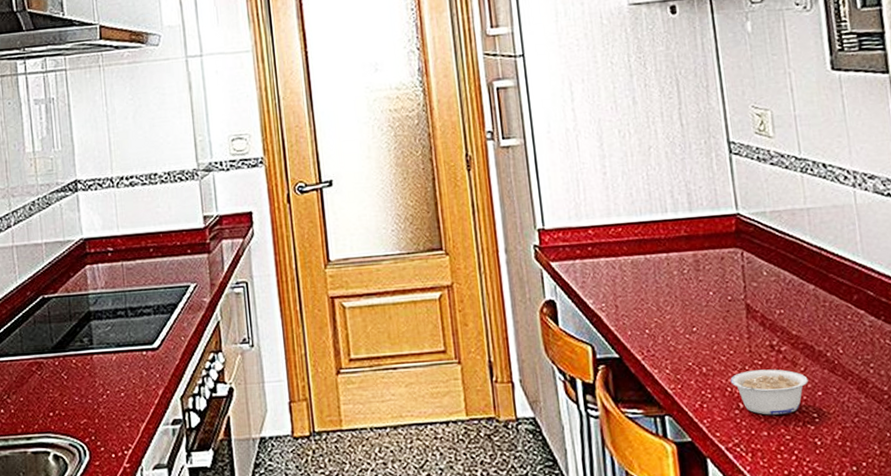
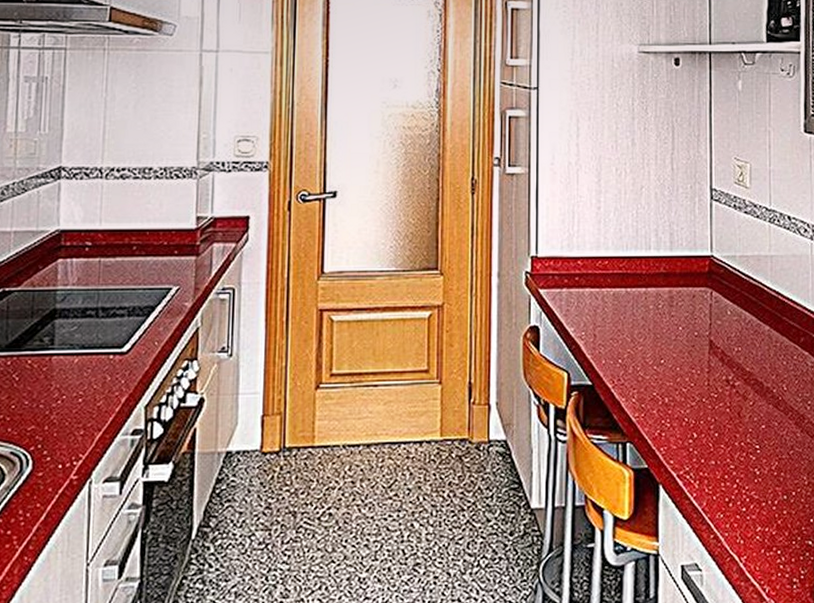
legume: present [730,369,808,415] -> none [688,402,755,445]

